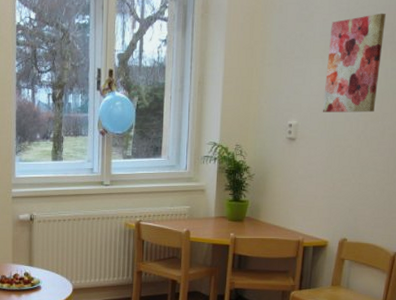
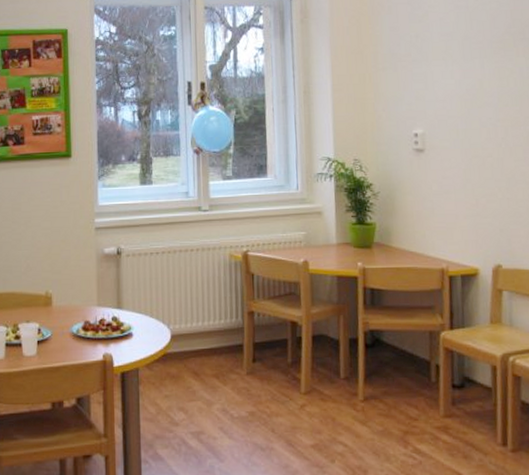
wall art: present [323,13,386,113] -> none [449,8,514,119]

